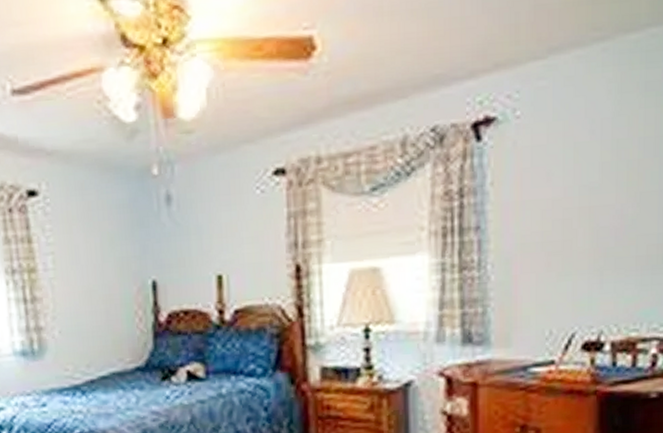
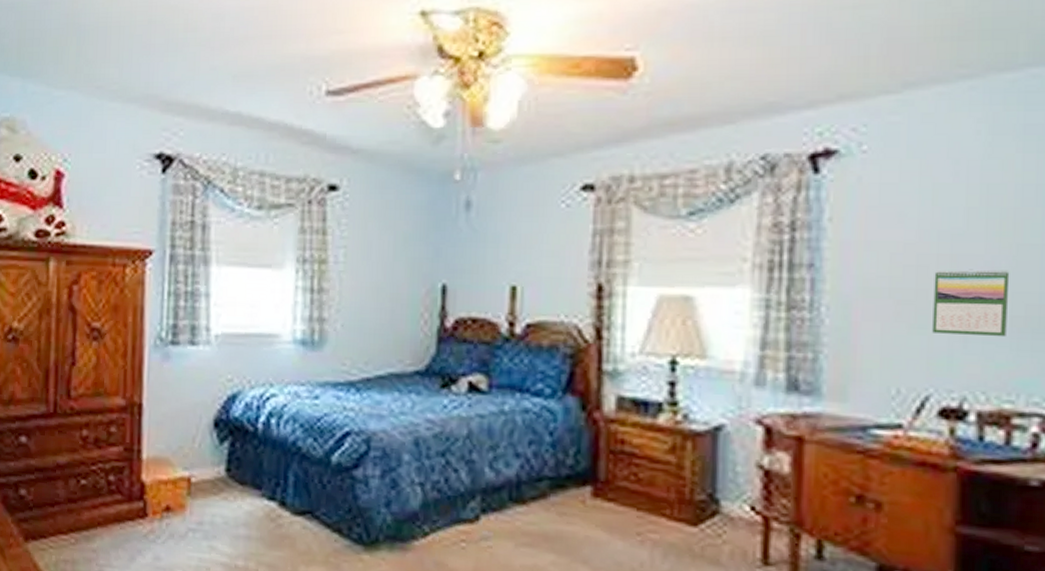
calendar: none [576,216,635,278] -> present [932,269,1010,337]

